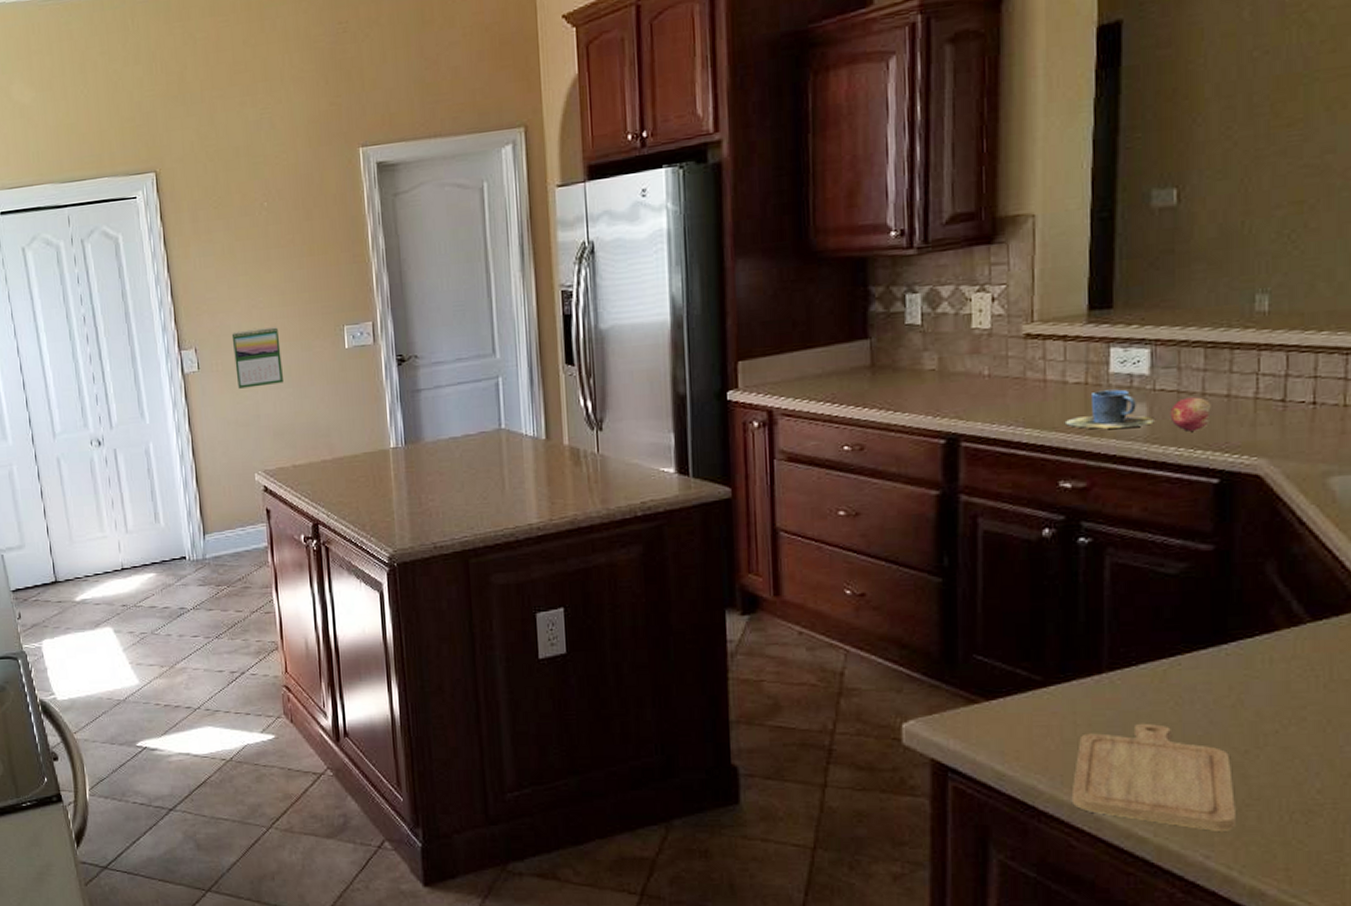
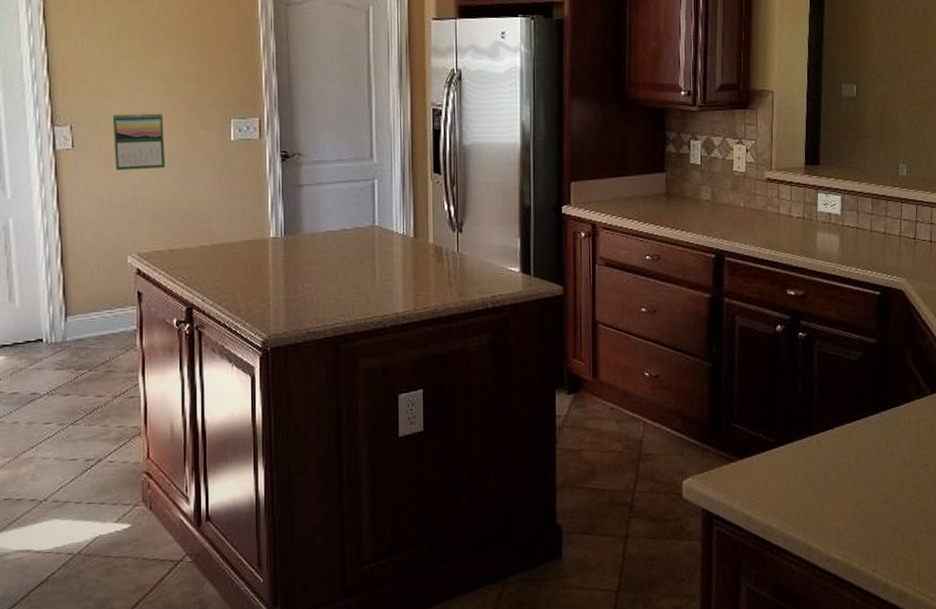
cup: present [1064,389,1154,429] -> none [790,224,843,252]
chopping board: present [1071,723,1235,831] -> none [793,472,890,551]
fruit: present [1169,397,1211,431] -> none [852,233,875,257]

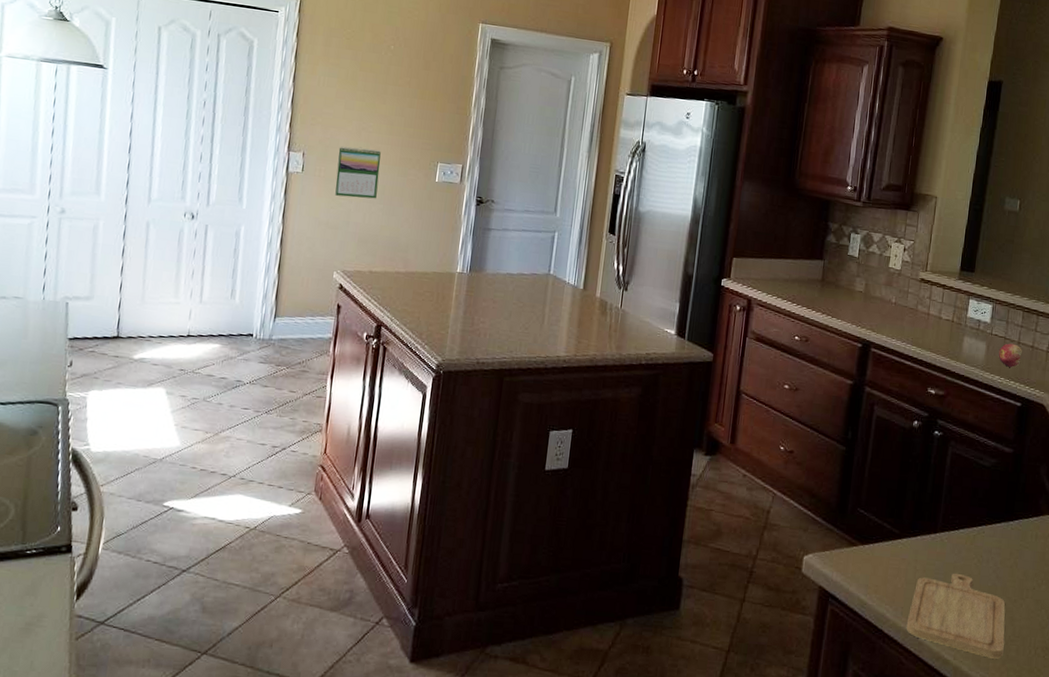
chopping board: none [793,472,890,551] -> present [906,573,1006,659]
fruit: none [852,233,875,257] -> present [998,343,1022,367]

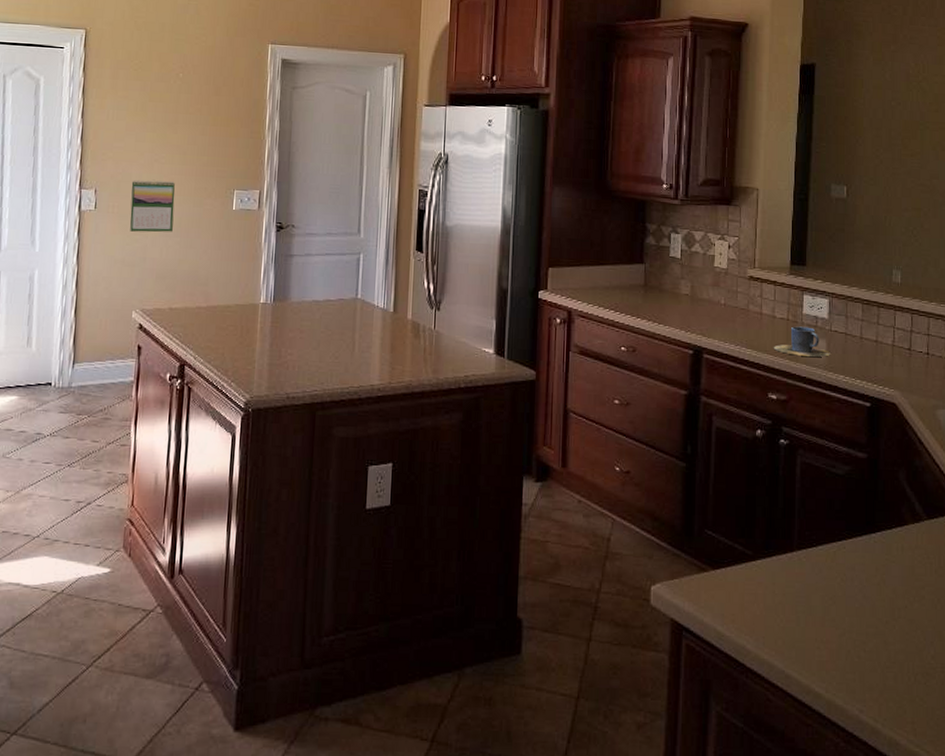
chopping board: present [906,573,1006,659] -> none [770,595,880,689]
cup: none [936,328,989,358] -> present [773,326,830,357]
fruit: present [998,343,1022,367] -> none [840,339,866,365]

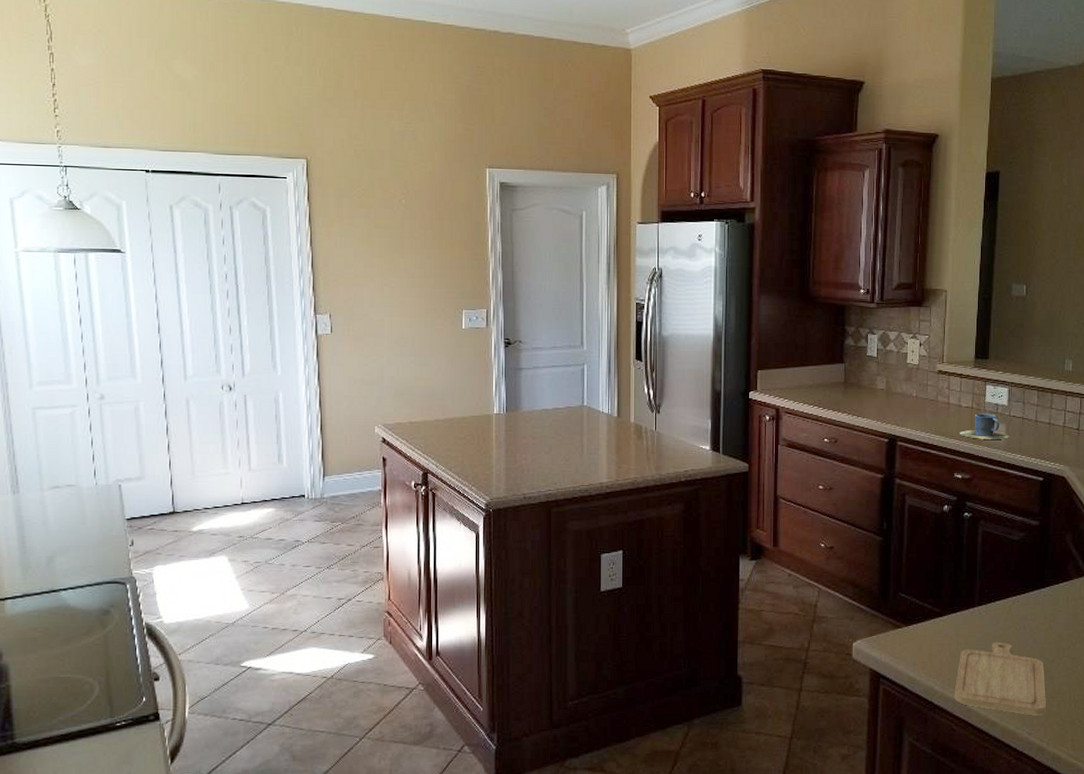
calendar: present [129,179,175,233] -> none [364,303,407,353]
chopping board: none [770,595,880,689] -> present [954,642,1046,716]

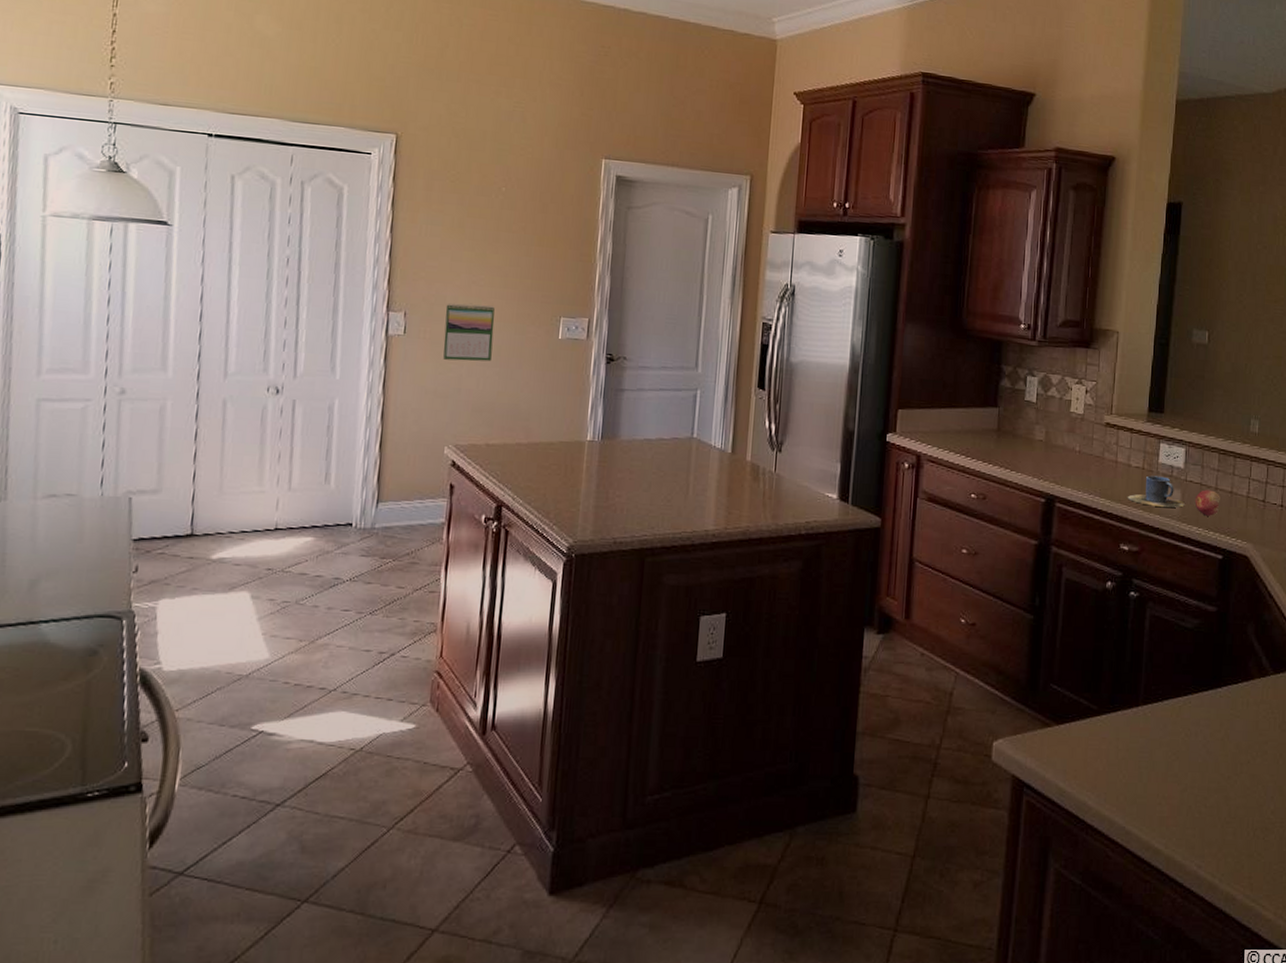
calendar: none [364,303,407,353] -> present [443,303,495,362]
chopping board: present [954,642,1046,716] -> none [1110,750,1220,844]
fruit: none [1018,423,1040,445] -> present [1194,490,1220,516]

